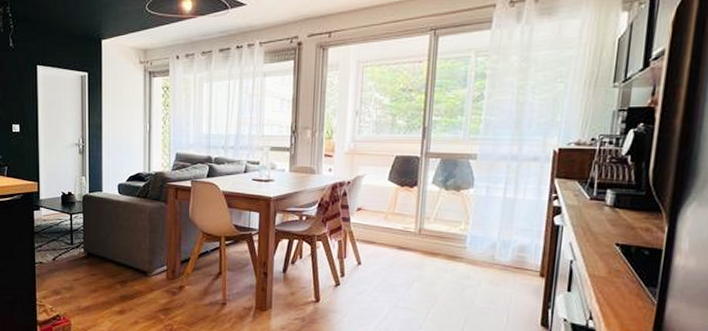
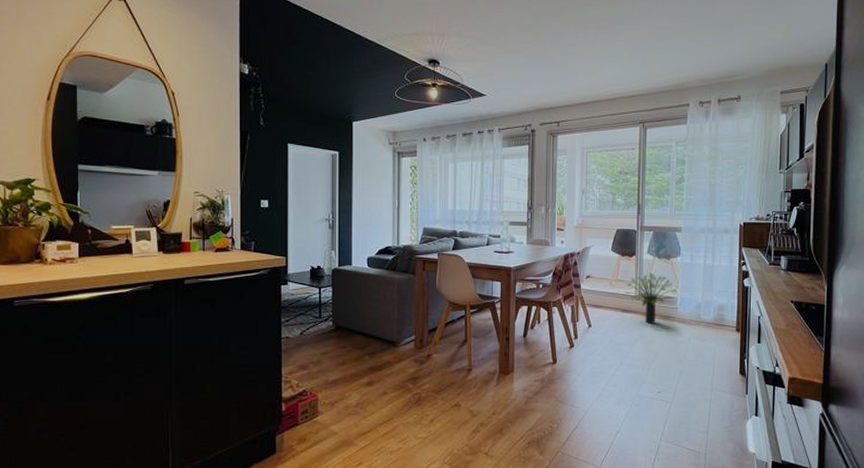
potted plant: none [405,206,467,264] -> present [626,272,677,324]

